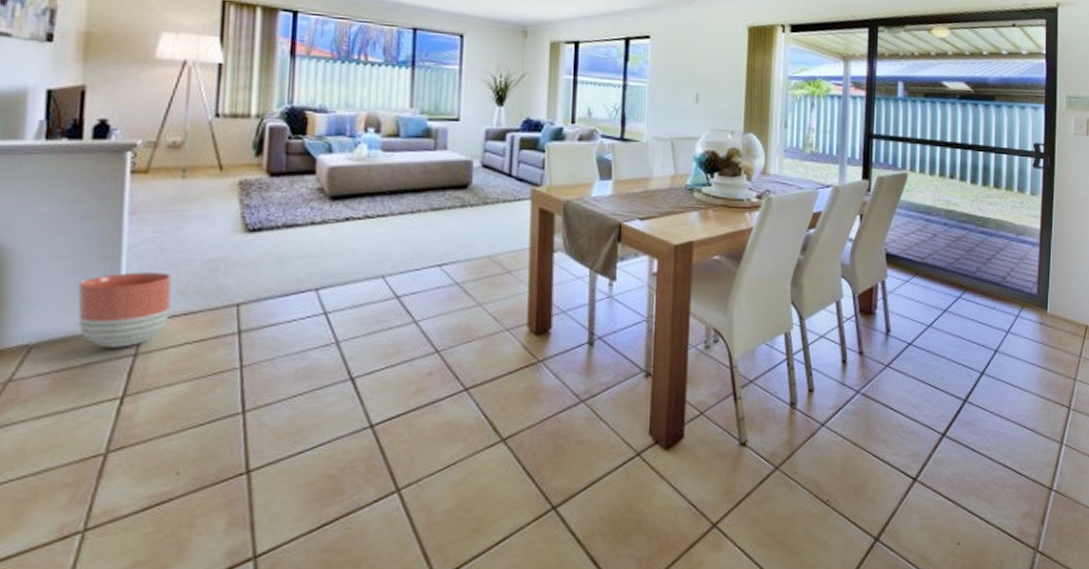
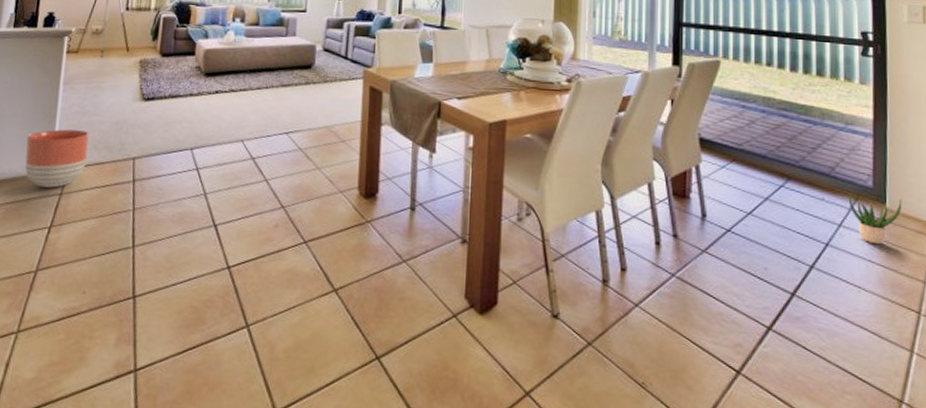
potted plant: none [1017,301,1061,348] -> present [849,193,902,245]

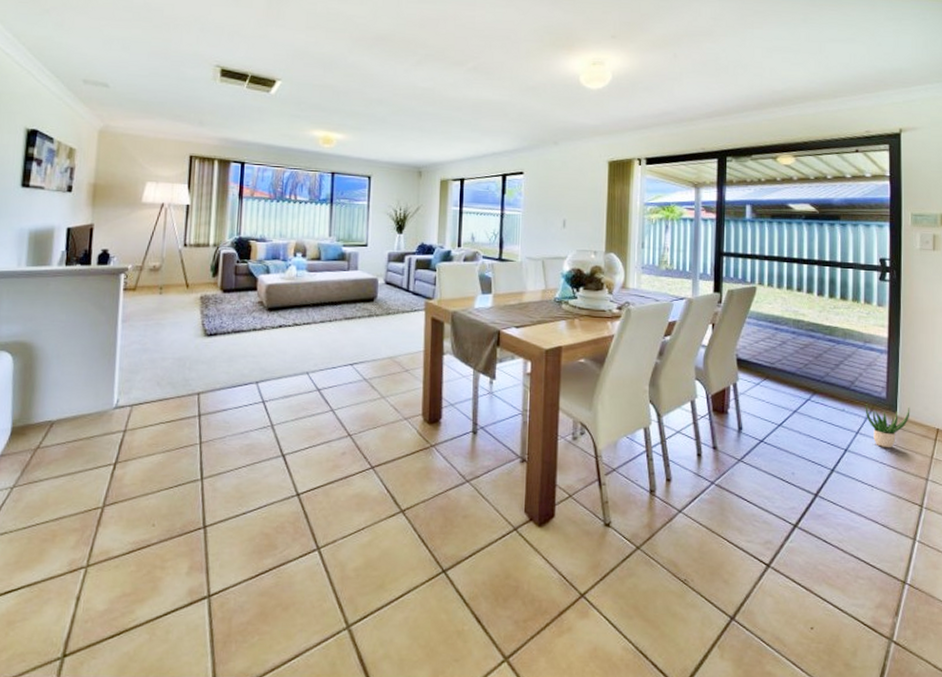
planter: present [24,129,89,188] -> none [85,367,151,425]

